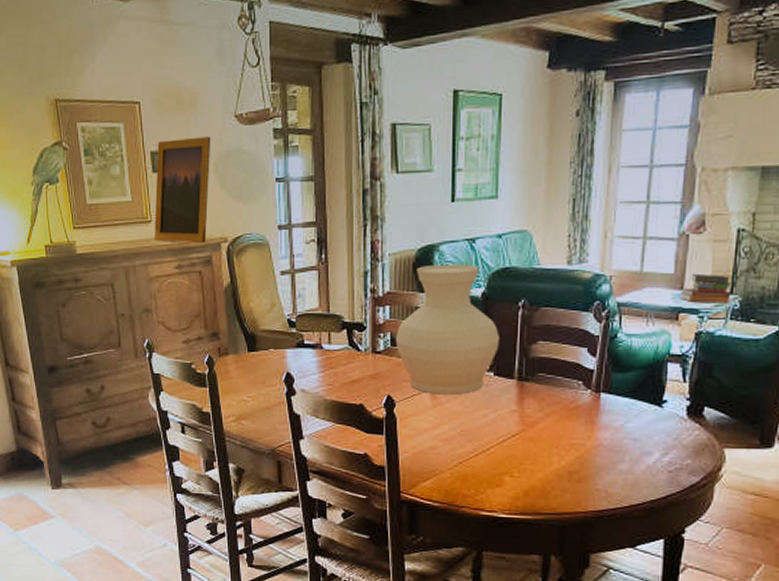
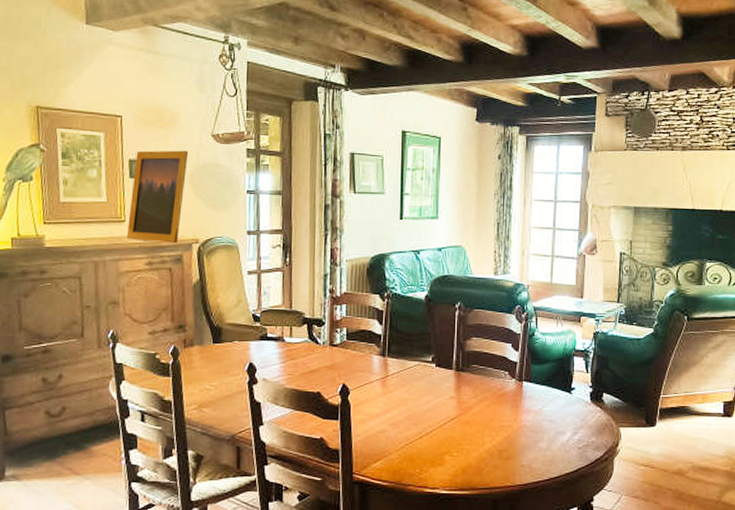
vase: present [395,264,499,395] -> none [350,270,440,384]
books: present [679,273,732,303] -> none [580,285,618,310]

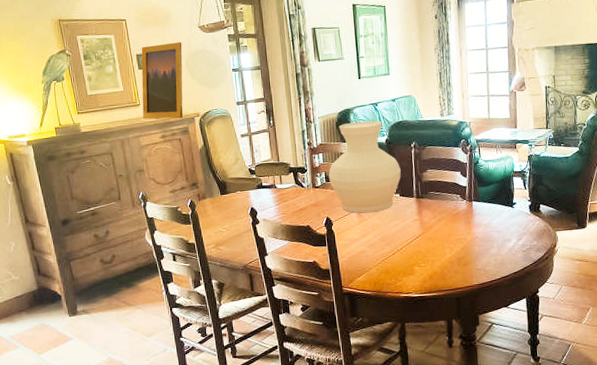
vase: none [350,270,440,384] -> present [328,120,401,214]

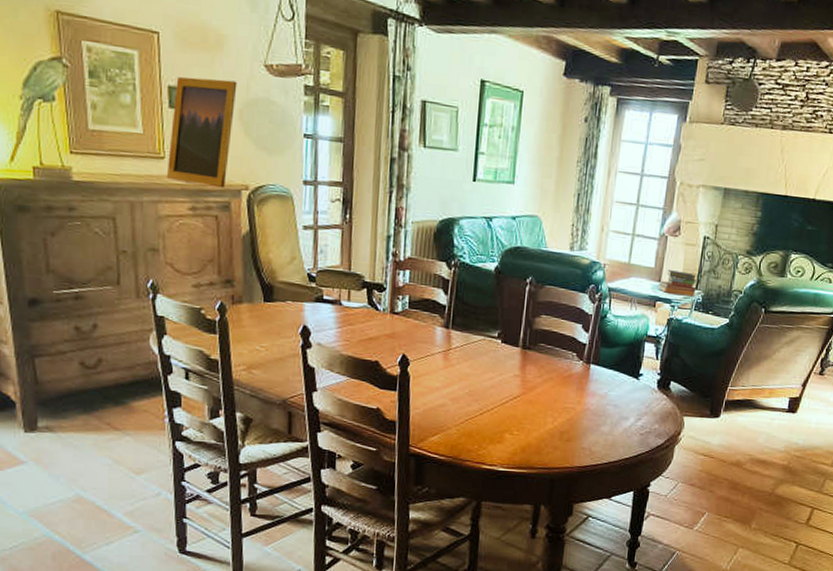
vase: present [328,120,401,214] -> none [413,236,508,358]
books: none [515,116,547,136] -> present [657,269,697,297]

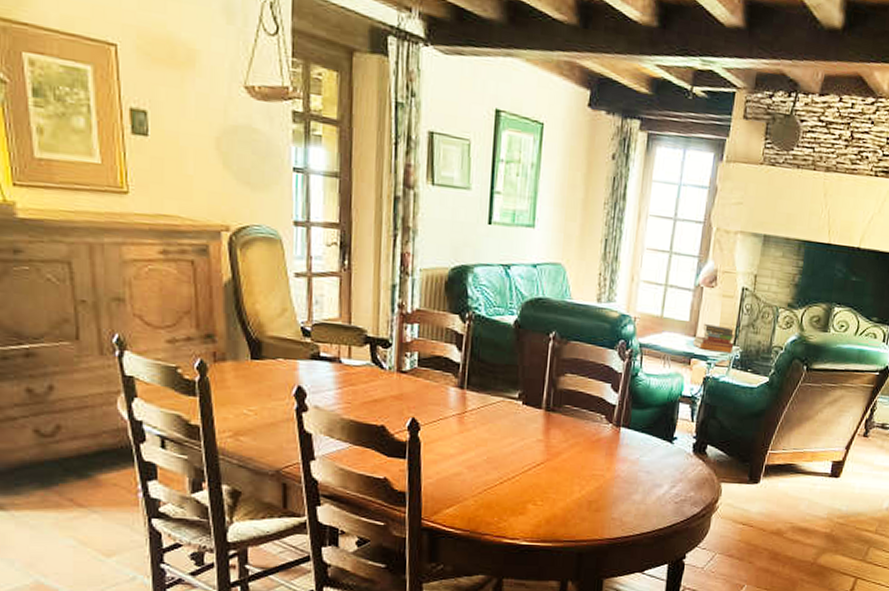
picture frame: present [166,76,237,188] -> none [130,97,213,229]

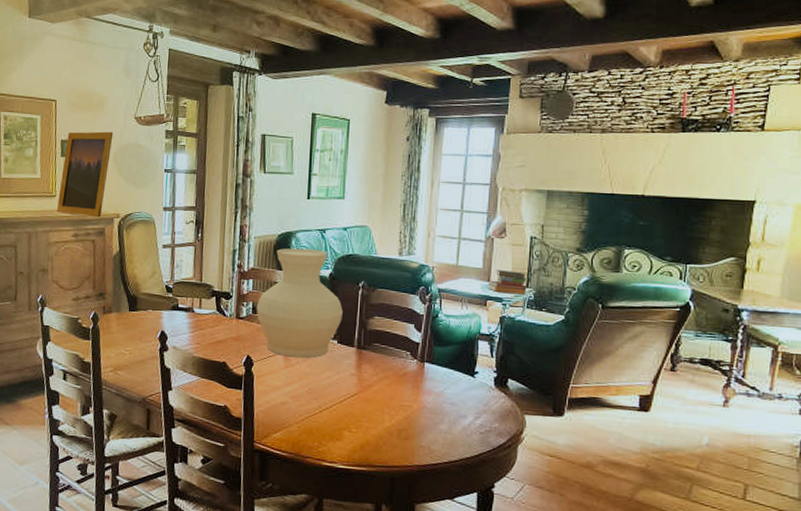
picture frame: none [130,97,213,229] -> present [56,131,114,217]
vase: none [422,286,530,422] -> present [256,248,343,358]

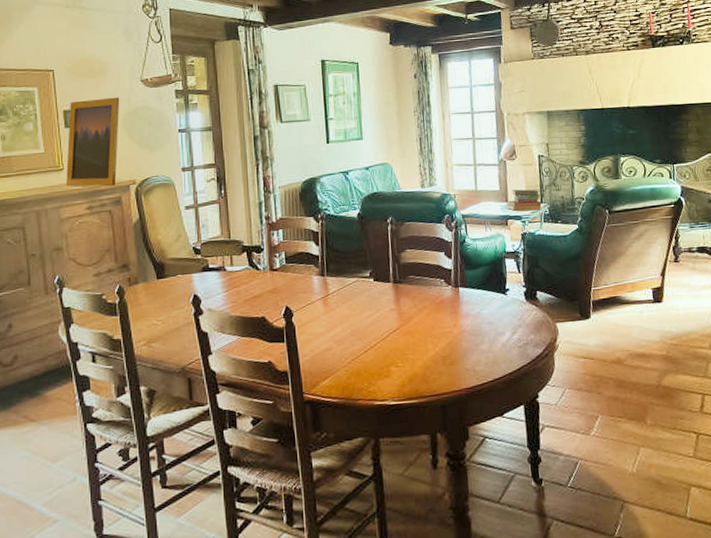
vase: present [256,248,343,358] -> none [289,191,376,302]

